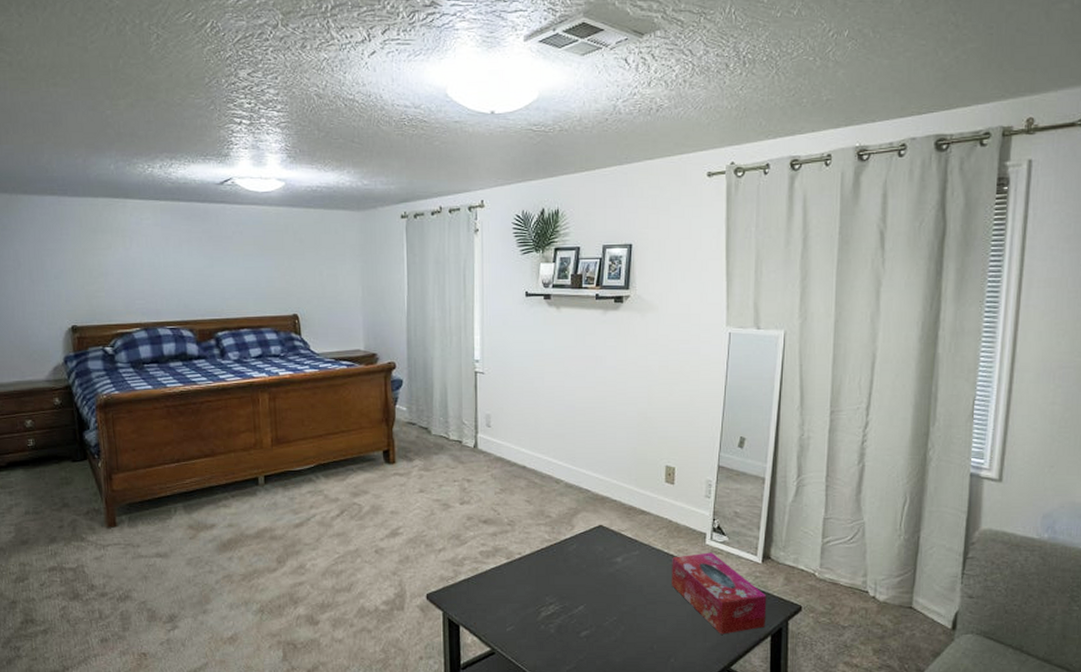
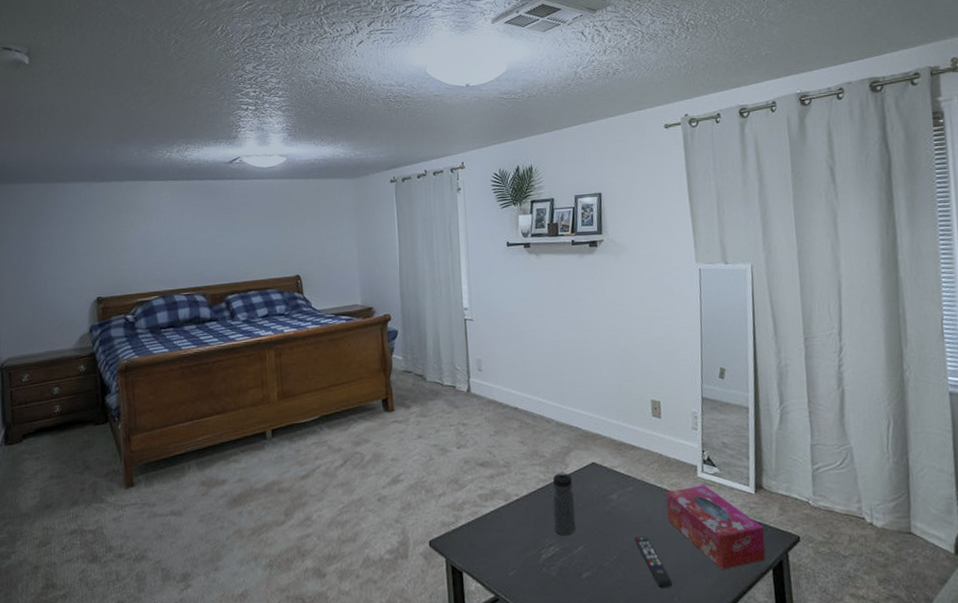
water bottle: none [556,531,578,596] -> present [552,470,576,536]
remote control: none [636,599,670,649] -> present [634,536,672,588]

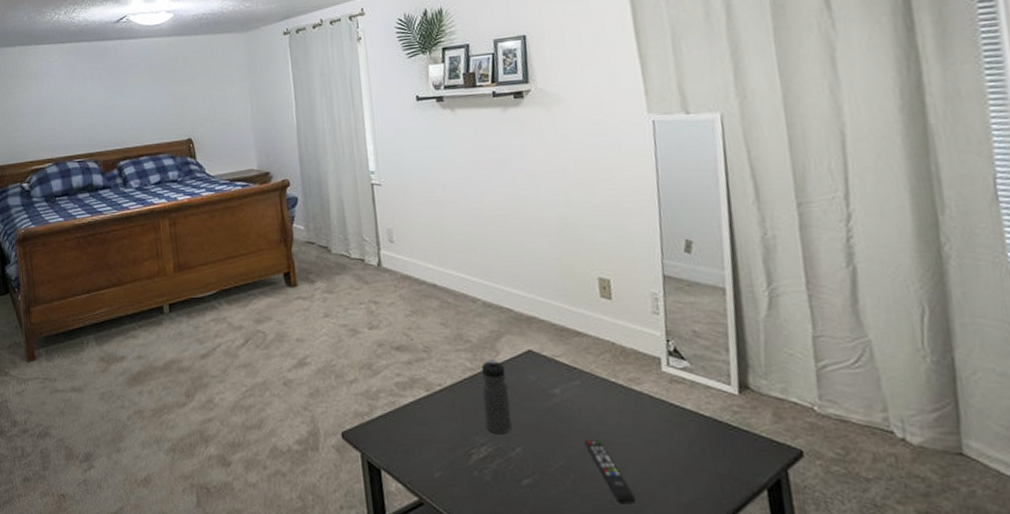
tissue box: present [666,485,765,570] -> none [622,381,757,487]

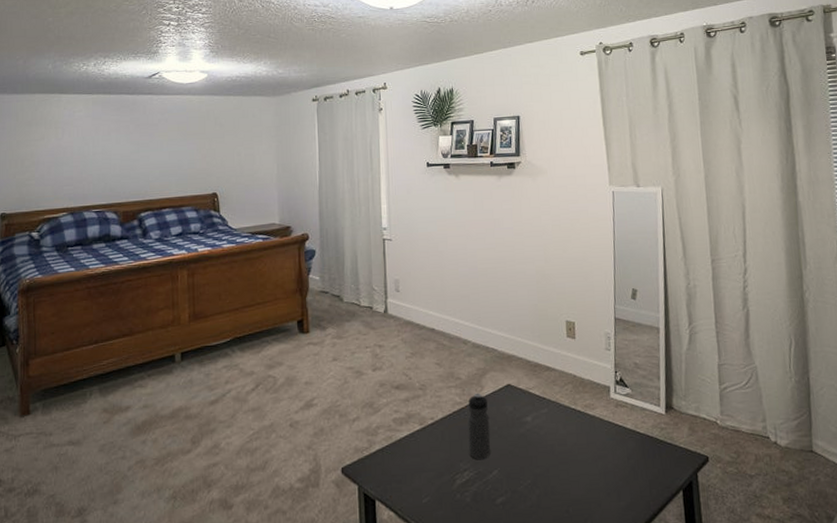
remote control: present [584,440,635,503] -> none [549,459,585,512]

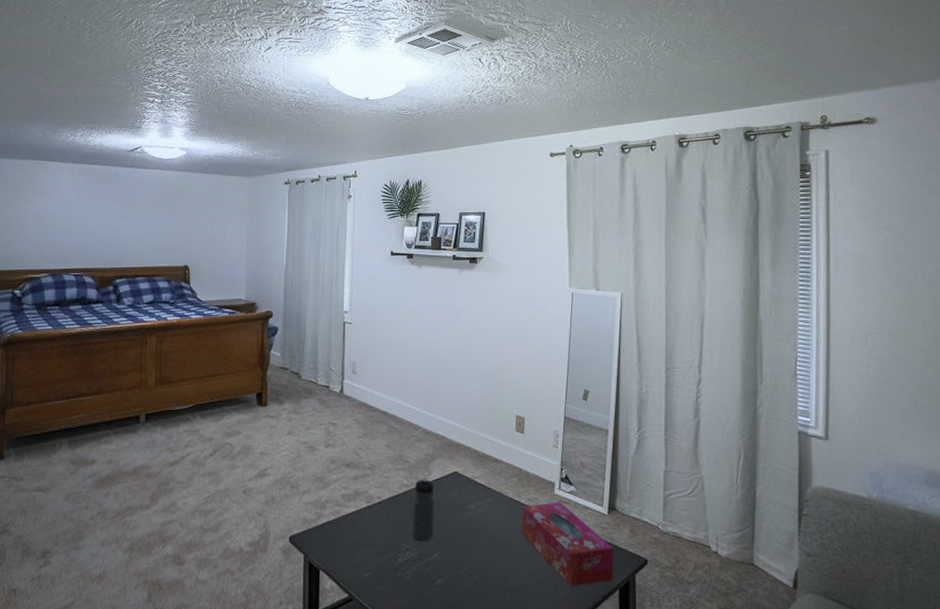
tissue box: none [580,406,676,492] -> present [523,502,614,587]

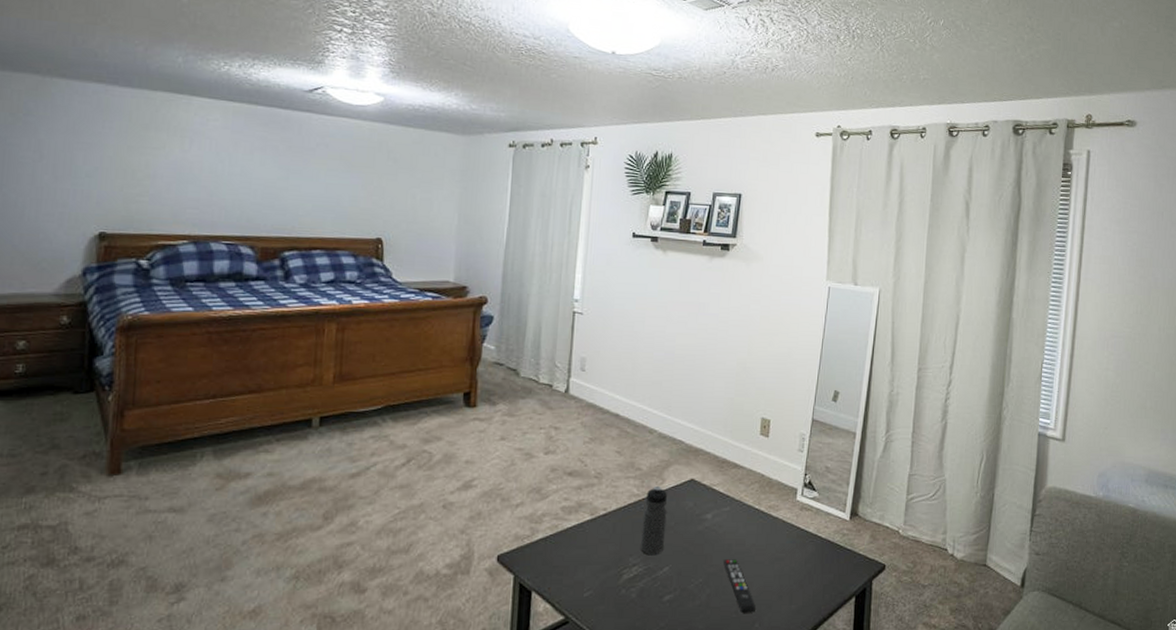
remote control: none [489,548,522,600] -> present [724,559,756,613]
tissue box: present [523,502,614,587] -> none [761,509,853,596]

